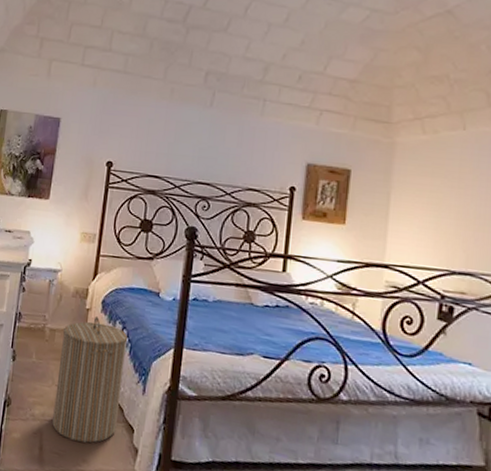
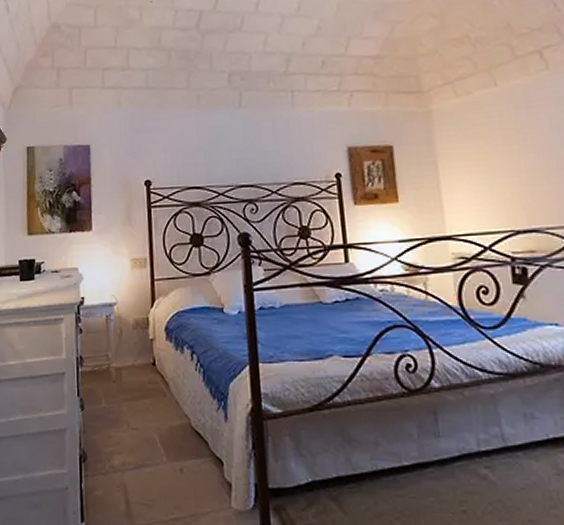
laundry hamper: present [52,315,127,443] -> none [130,344,204,488]

